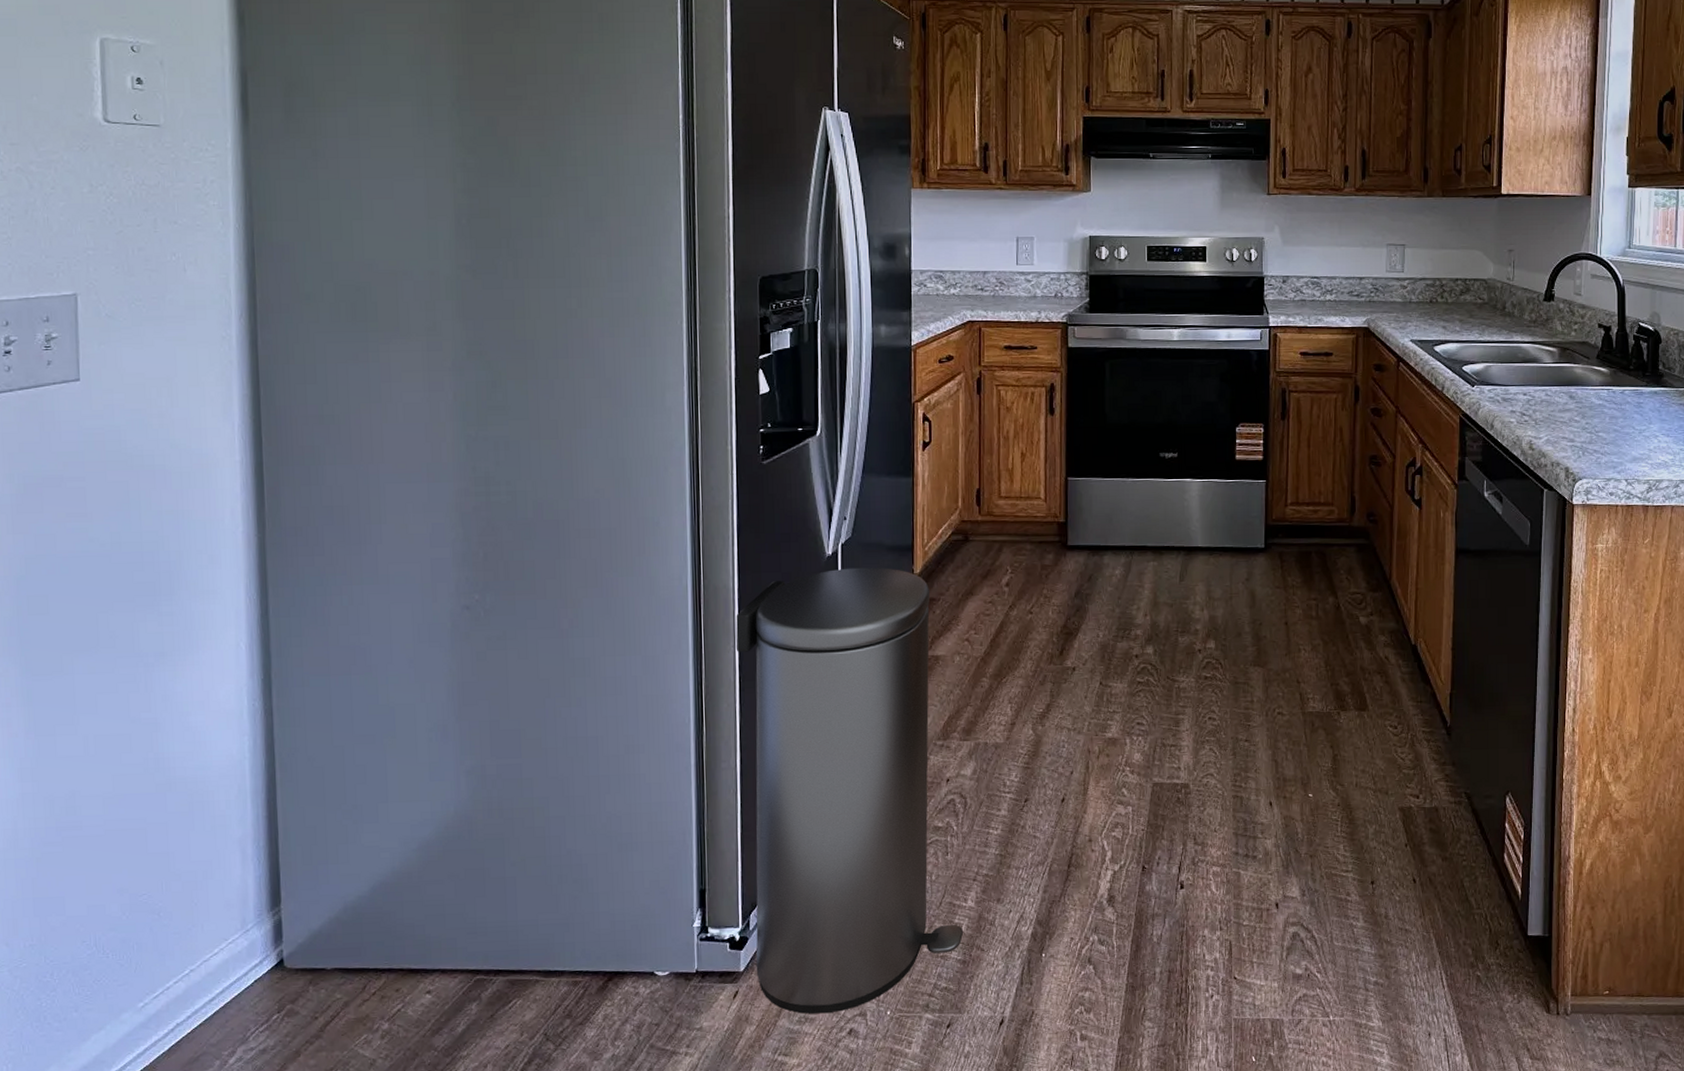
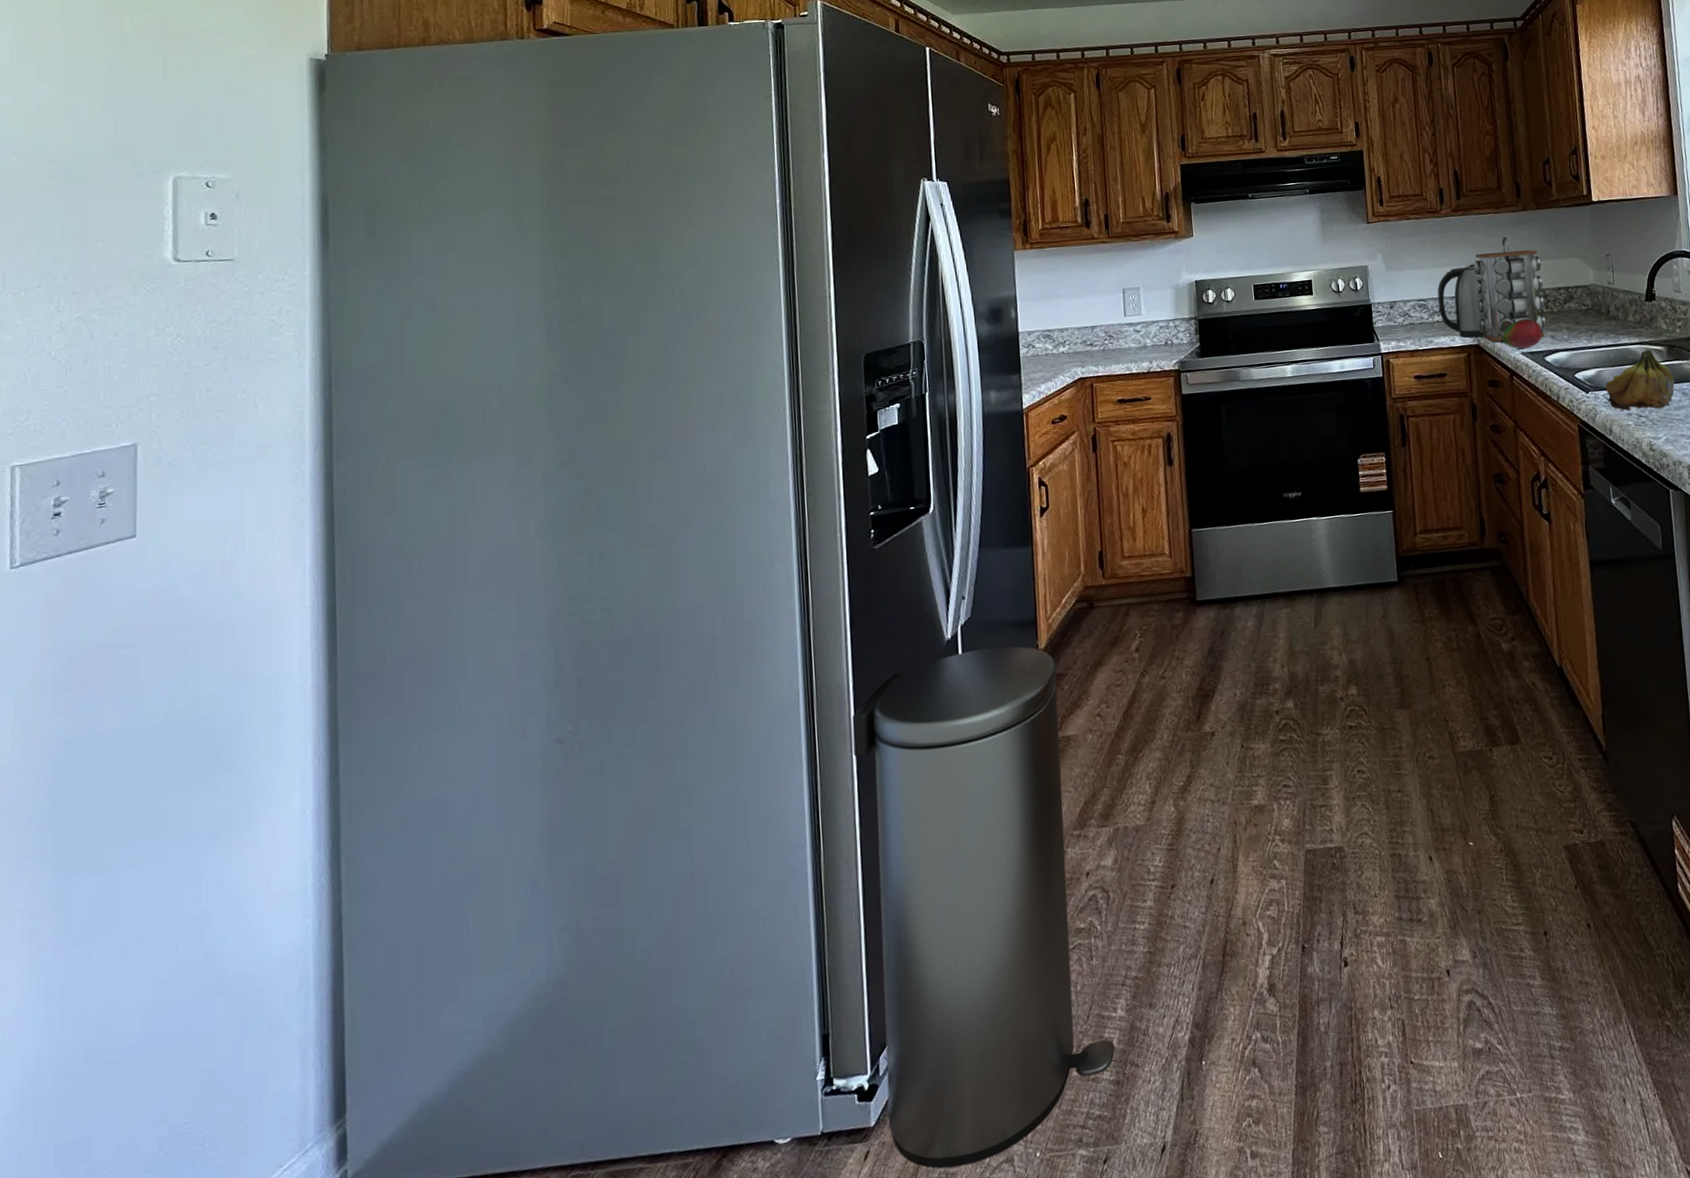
kettle: none [1331,246,1380,321] -> present [1437,264,1487,338]
spice rack: none [1370,221,1441,327] -> present [1474,236,1547,343]
fruit: none [1392,306,1436,337] -> present [1501,318,1544,349]
fruit: none [1490,350,1563,410] -> present [1605,349,1675,411]

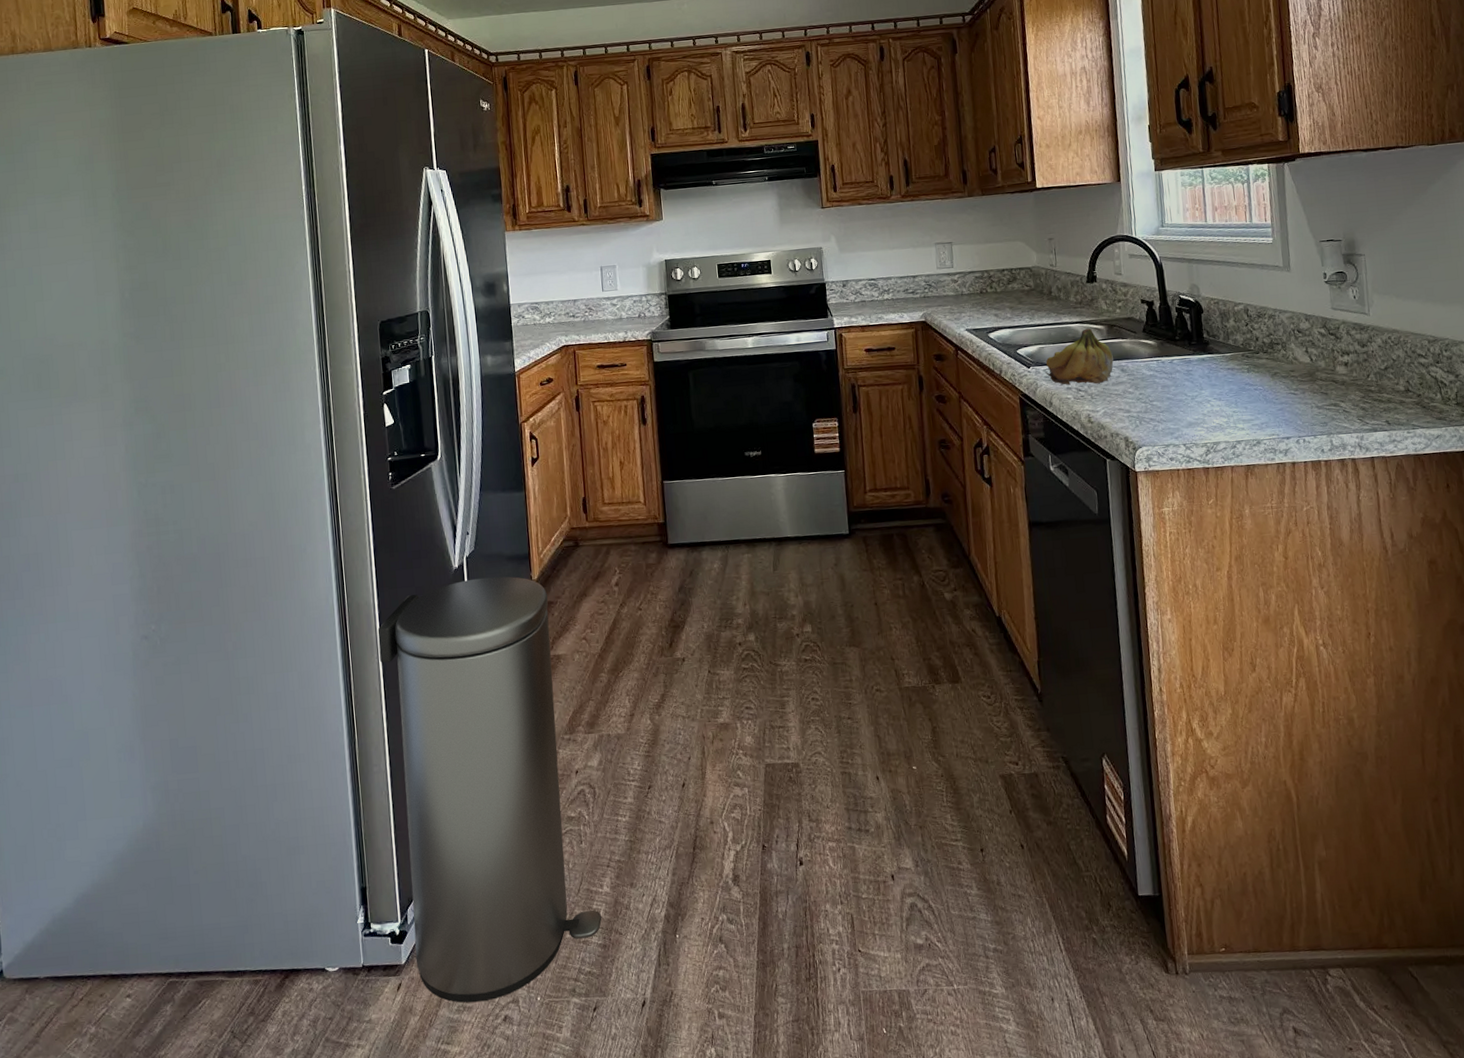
kettle: present [1437,264,1487,338] -> none [887,246,933,315]
spice rack: present [1474,236,1547,343] -> none [922,221,990,320]
fruit: present [1501,318,1544,349] -> none [947,297,987,326]

